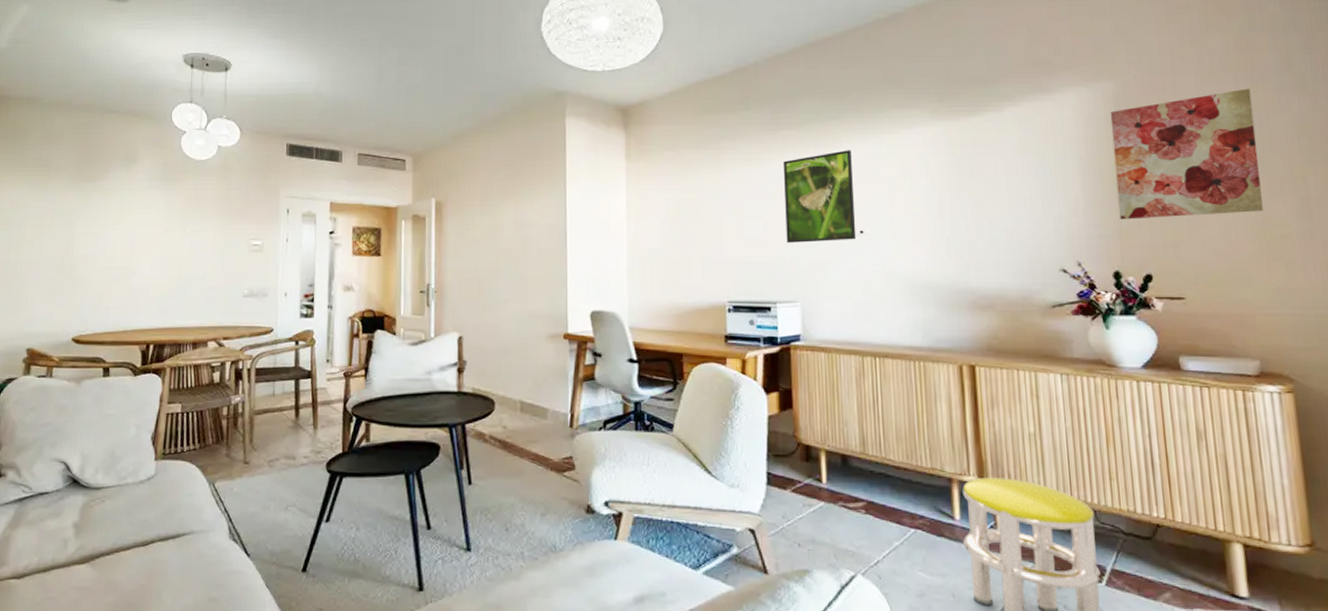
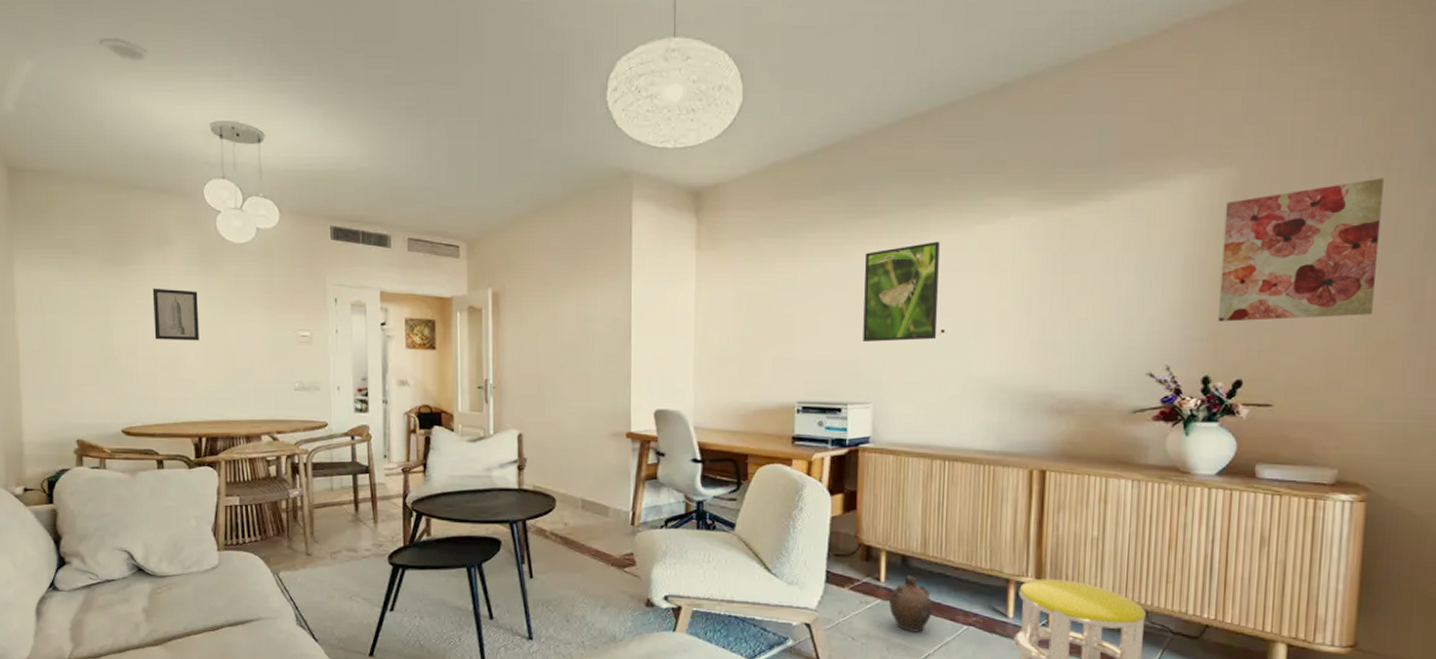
wall art: none [113,202,158,251] -> present [152,288,199,341]
ceramic jug: none [833,475,878,537] -> present [889,575,933,632]

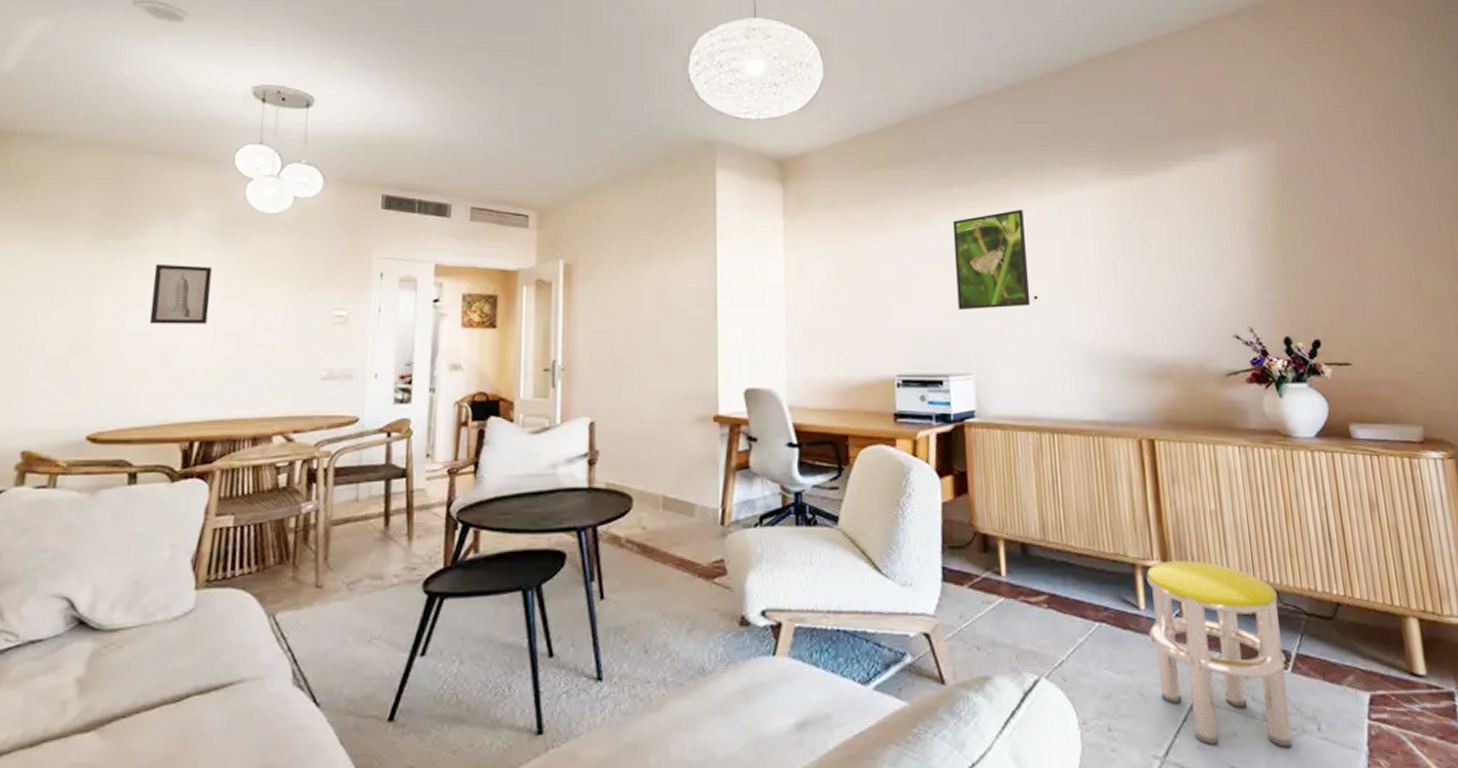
ceramic jug: present [889,575,933,632] -> none [1013,566,1061,635]
wall art: present [1218,178,1384,322] -> none [1273,153,1418,284]

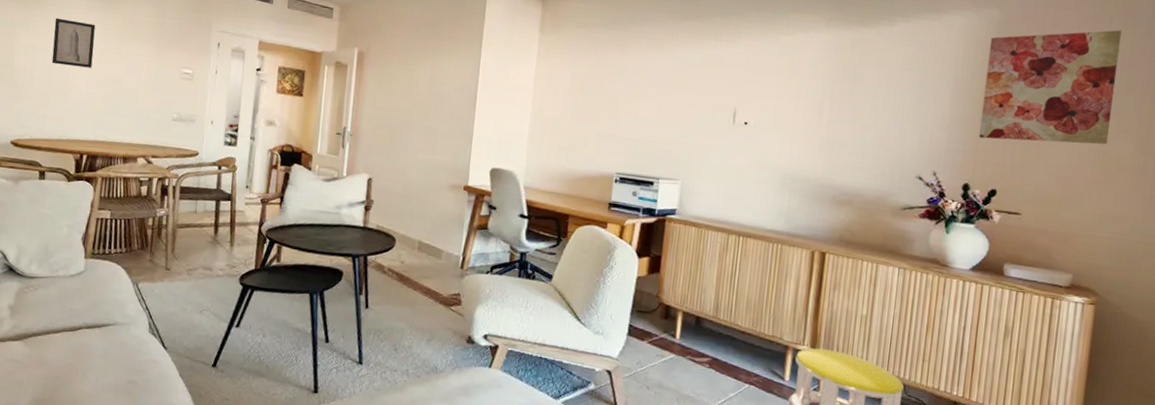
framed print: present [952,209,1031,311] -> none [677,46,749,130]
wall art: none [1273,153,1418,284] -> present [979,30,1122,145]

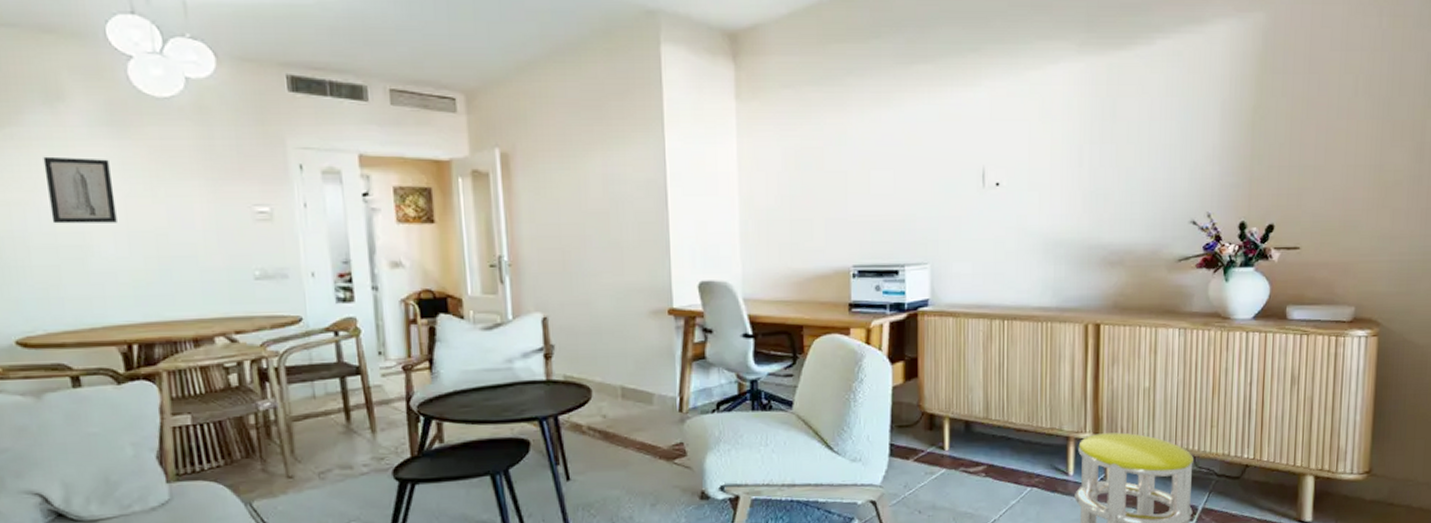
wall art: present [979,30,1122,145] -> none [1252,23,1391,167]

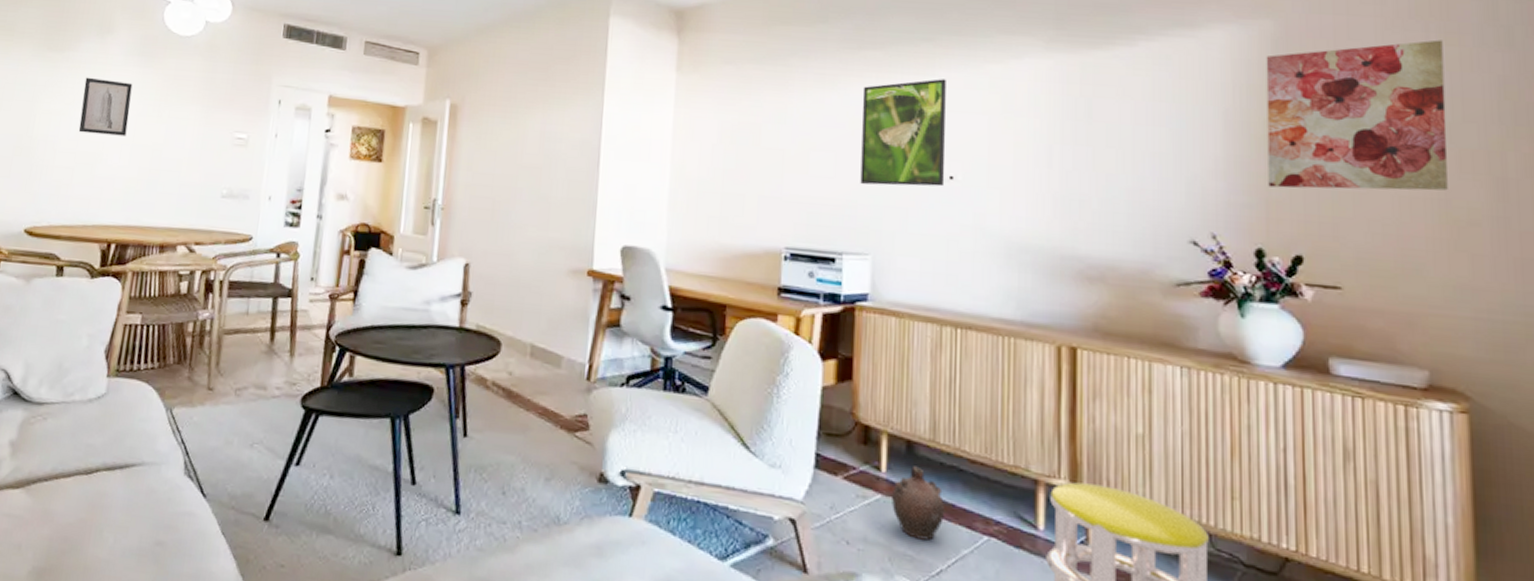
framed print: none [916,89,992,199] -> present [860,79,946,187]
ceramic jug: none [954,441,997,499] -> present [892,466,946,541]
wall art: none [1252,23,1391,167] -> present [1266,39,1448,191]

